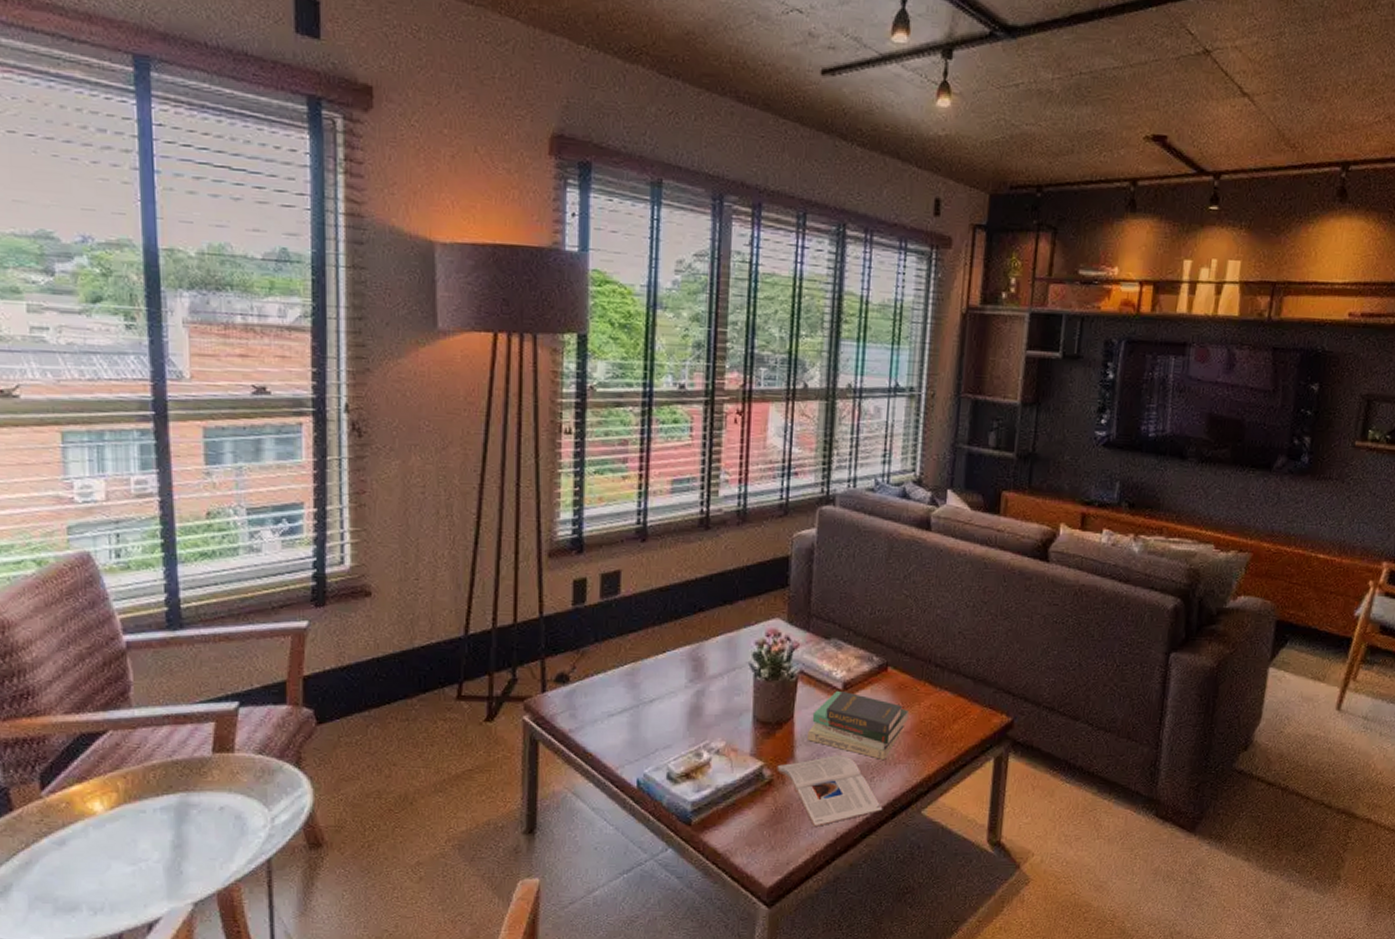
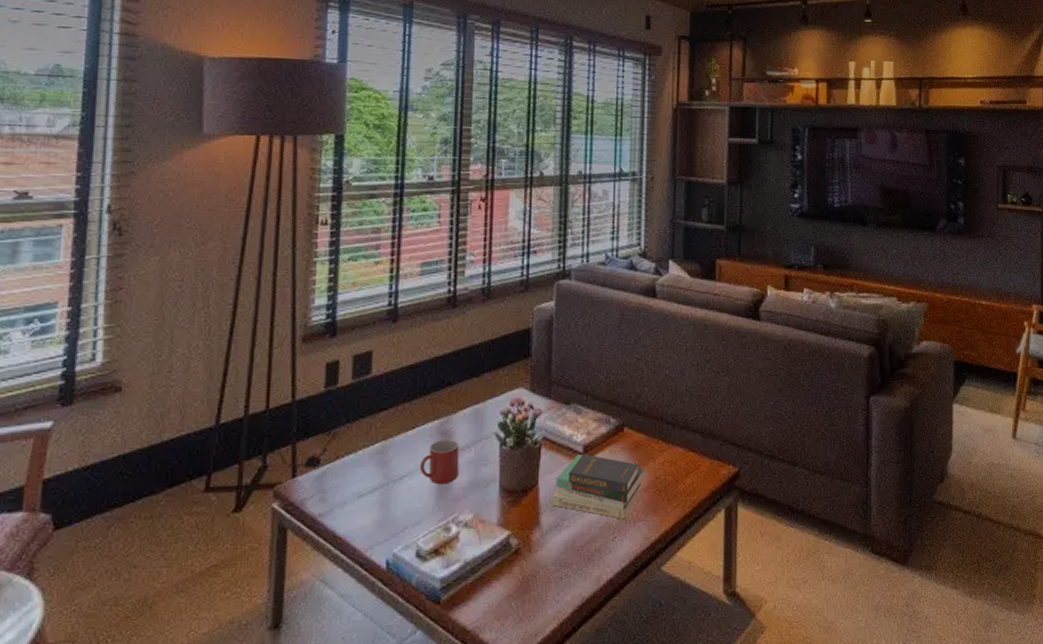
mug: none [670,664,712,710] -> present [419,438,460,484]
magazine: present [777,754,883,827] -> none [523,517,625,593]

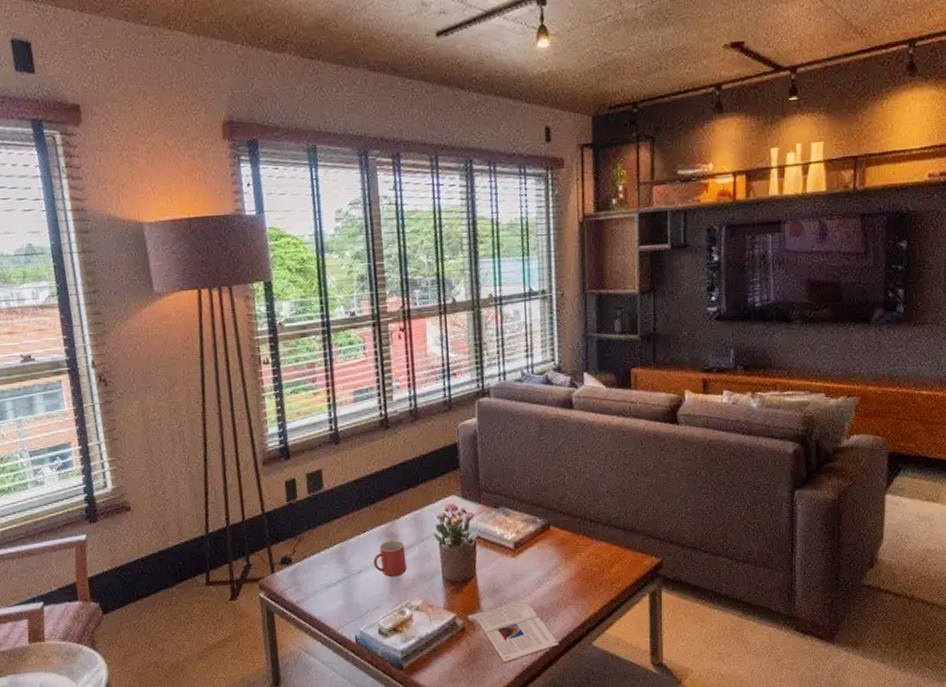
magazine: none [523,517,625,593] -> present [467,602,559,663]
books: present [552,454,646,519] -> none [489,550,573,603]

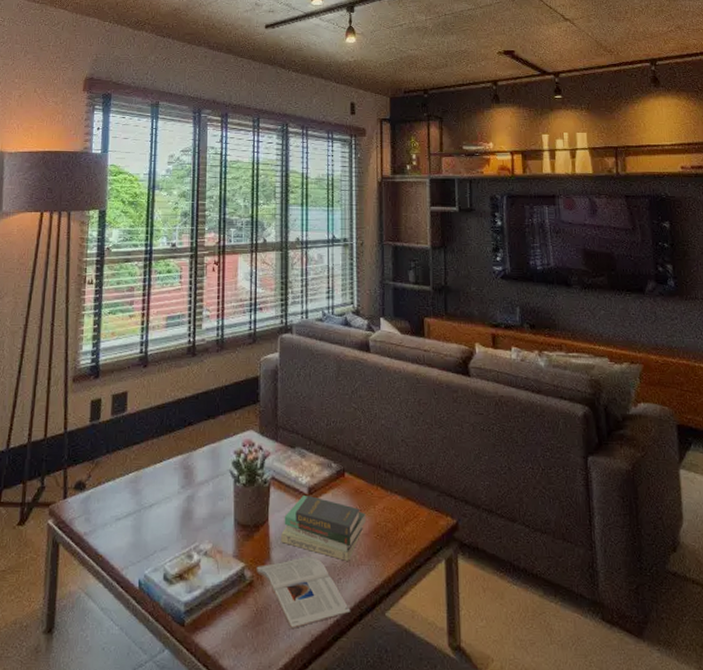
mug: present [373,539,407,576] -> none [166,472,200,514]
books: none [489,550,573,603] -> present [281,496,367,561]

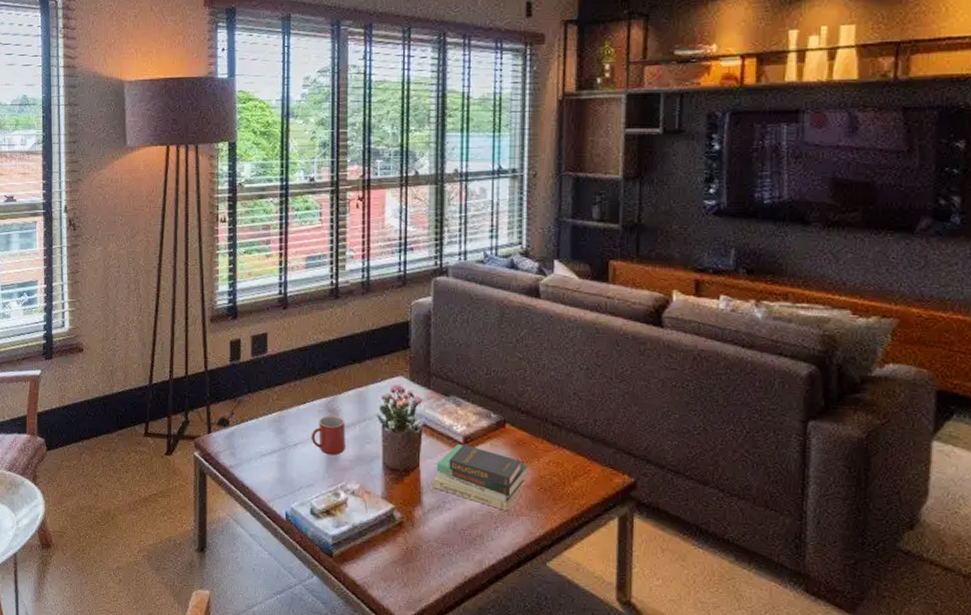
mug: none [166,472,200,514] -> present [311,415,346,455]
magazine: present [256,556,351,628] -> none [406,502,508,569]

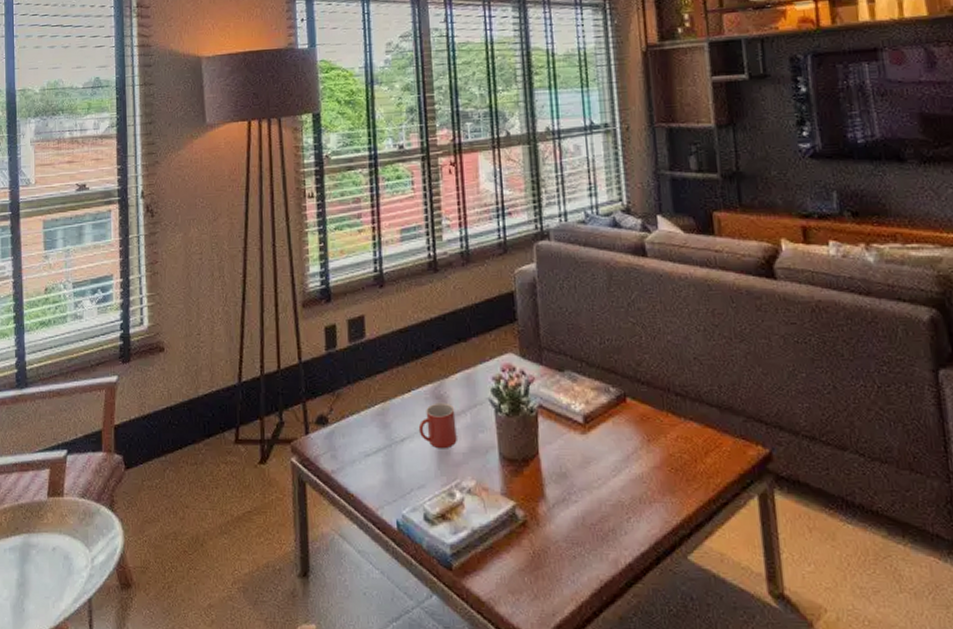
books: present [433,444,529,511] -> none [555,425,657,498]

